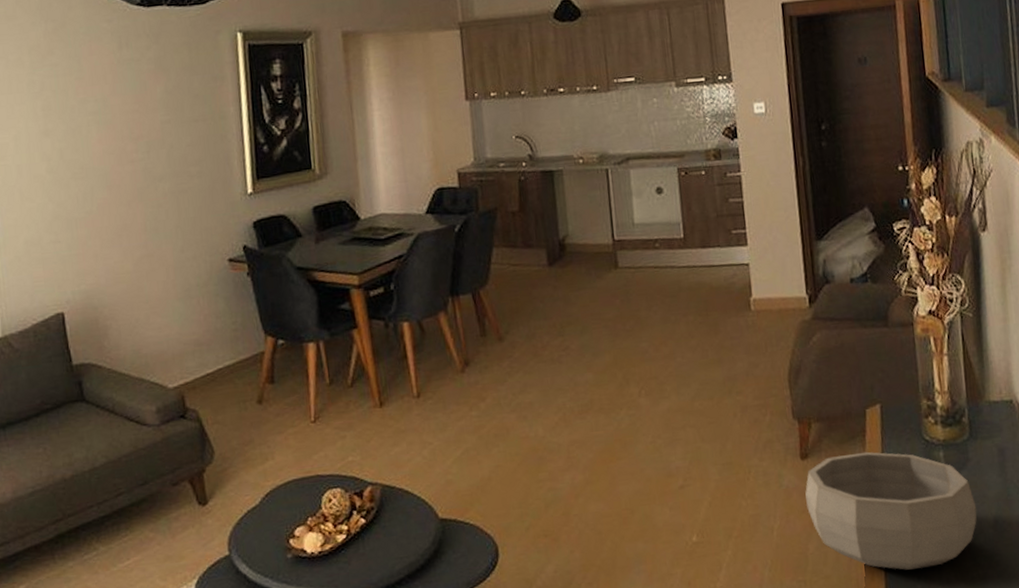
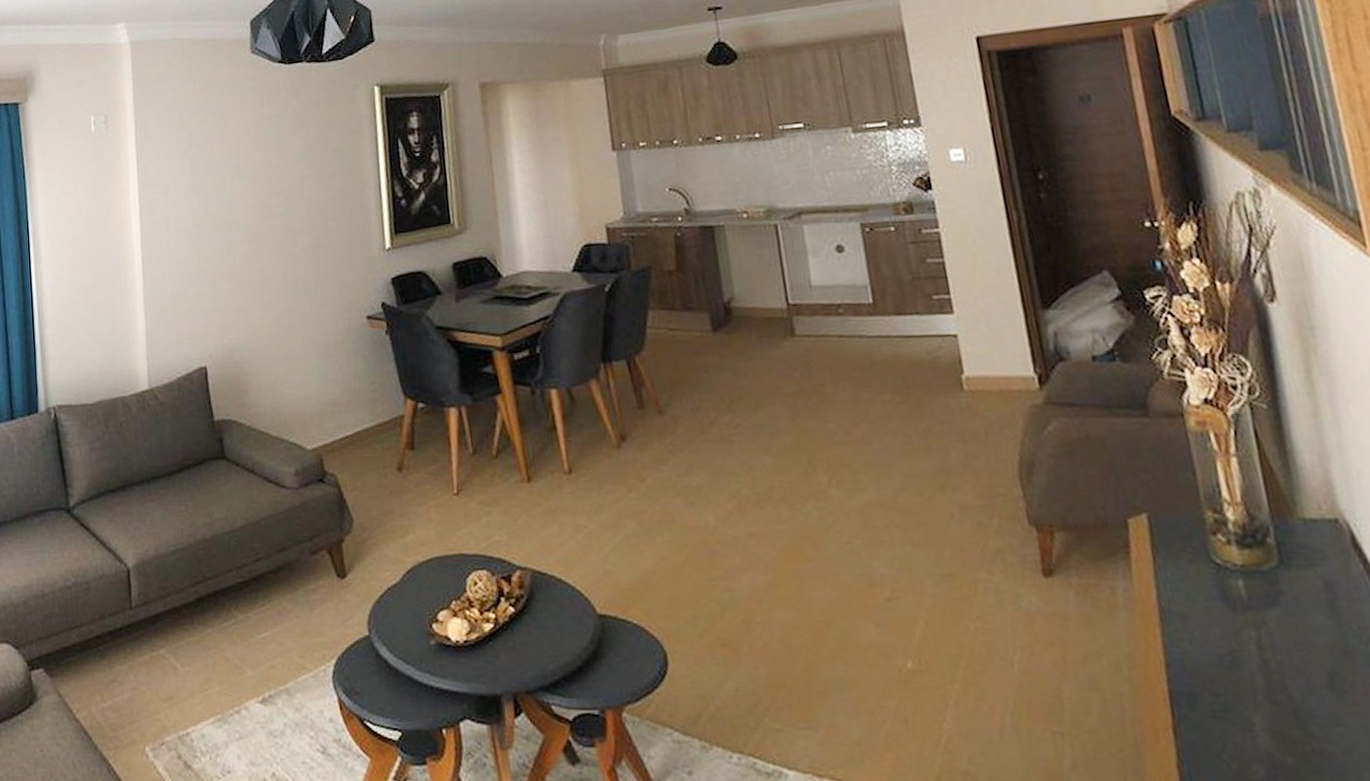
decorative bowl: present [805,451,977,571] -> none [1052,573,1303,734]

